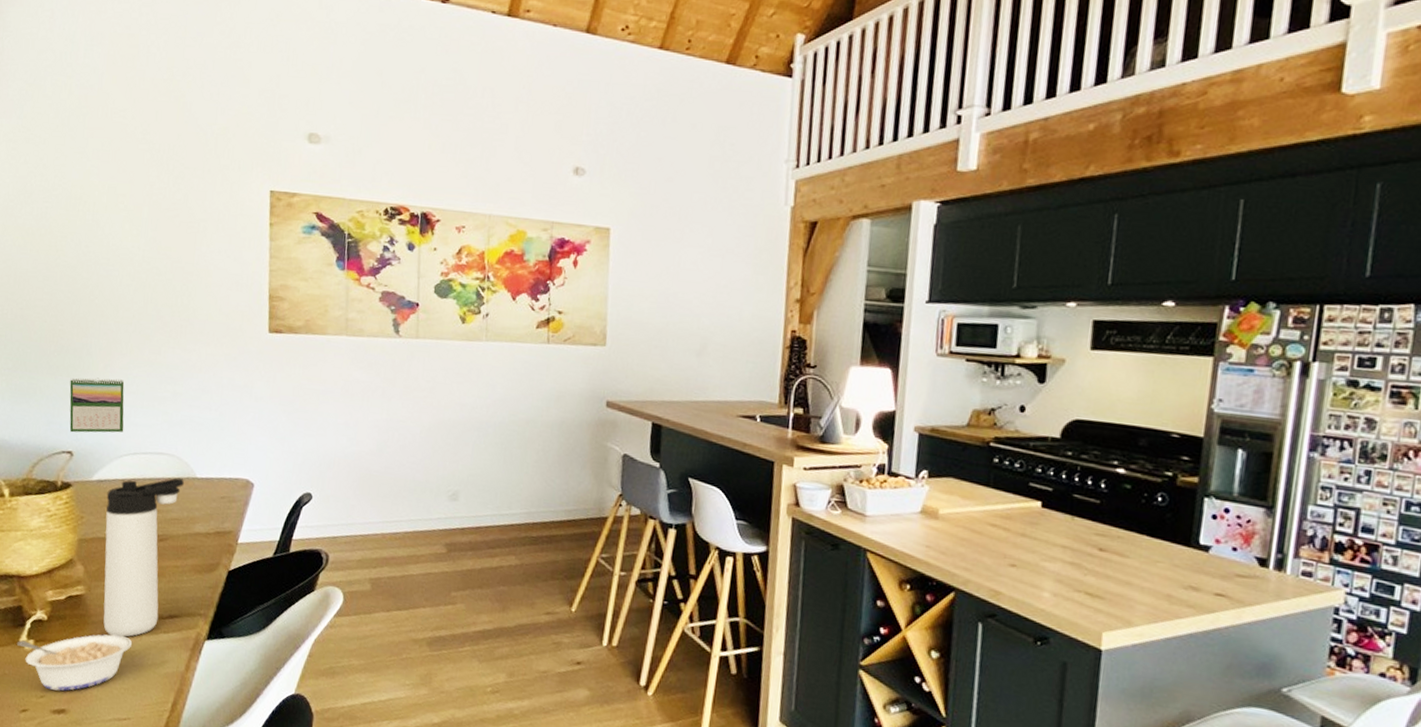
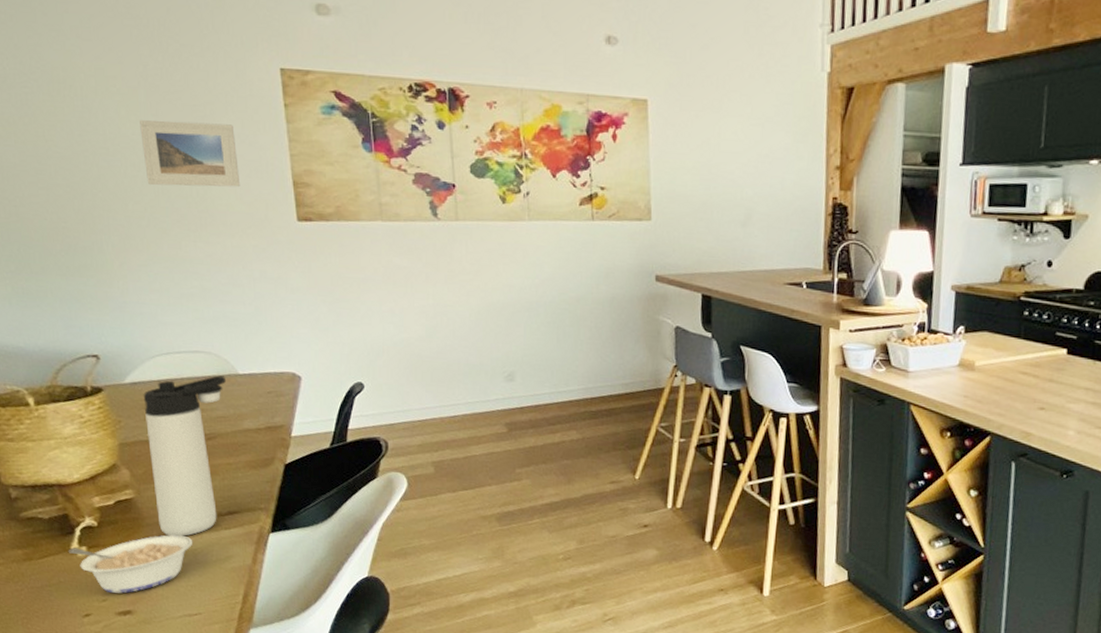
calendar: present [69,377,125,433] -> none [84,276,152,336]
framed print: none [139,234,222,299] -> present [140,120,241,188]

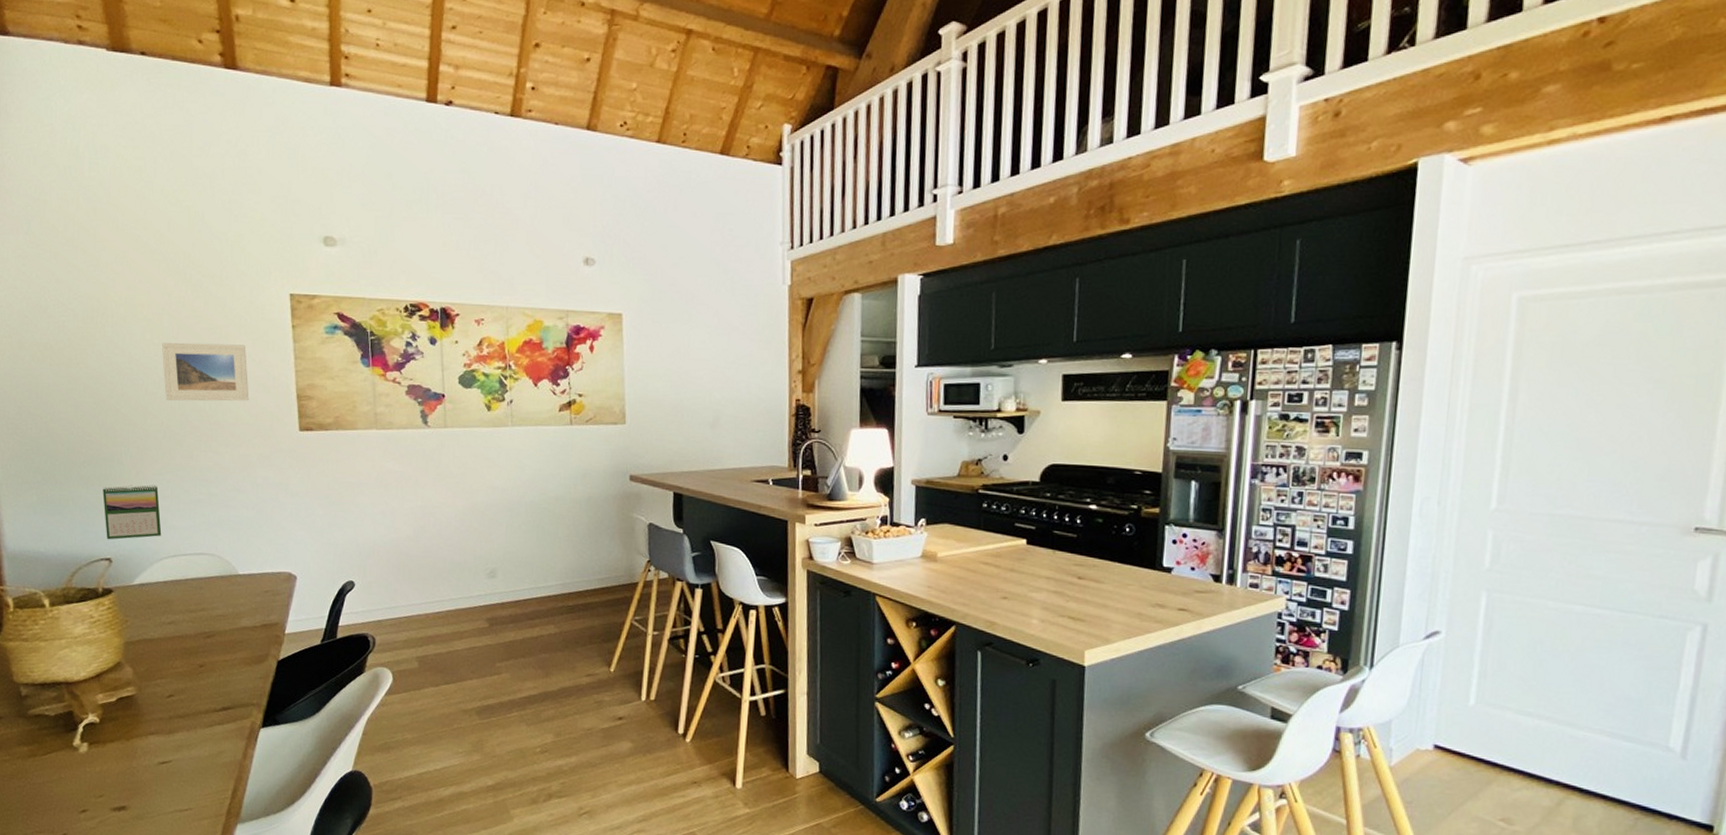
legume: present [68,534,193,594] -> none [70,730,188,790]
calendar: none [84,276,152,336] -> present [103,485,162,540]
thermos bottle: present [143,375,227,537] -> none [150,576,228,733]

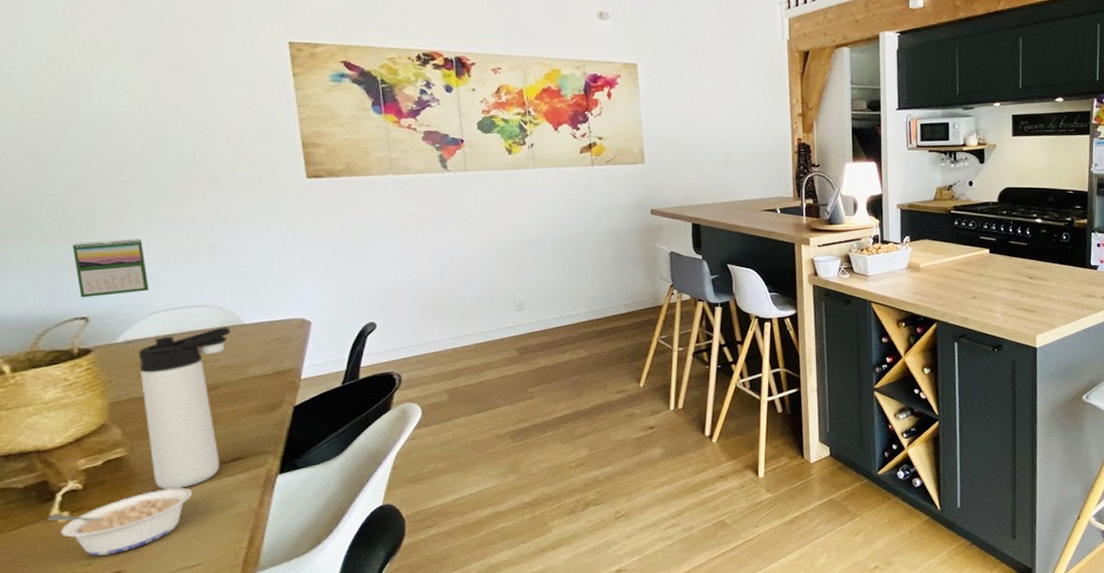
legume: none [70,730,188,790] -> present [46,487,193,557]
thermos bottle: none [150,576,228,733] -> present [138,327,231,490]
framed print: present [162,342,249,401] -> none [139,91,247,151]

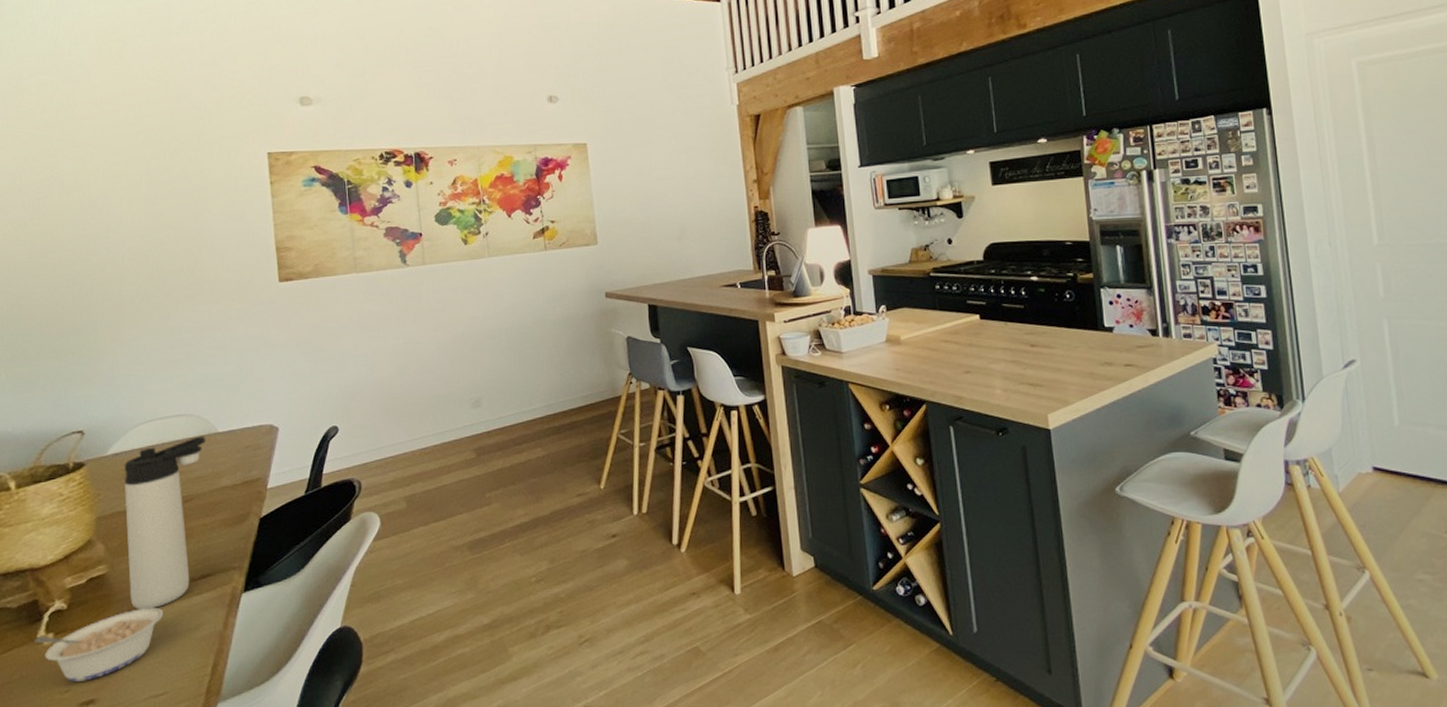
calendar: present [72,238,150,298] -> none [76,350,138,412]

